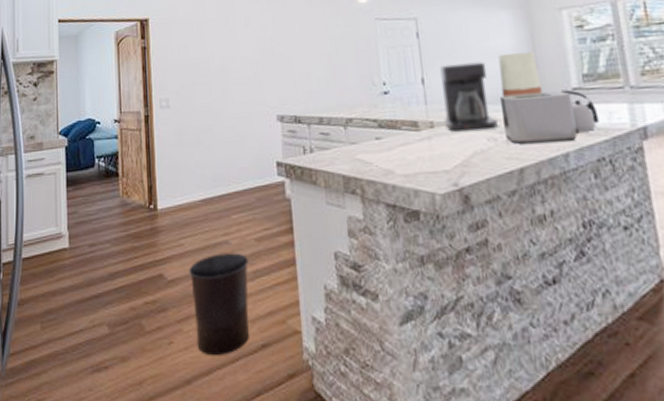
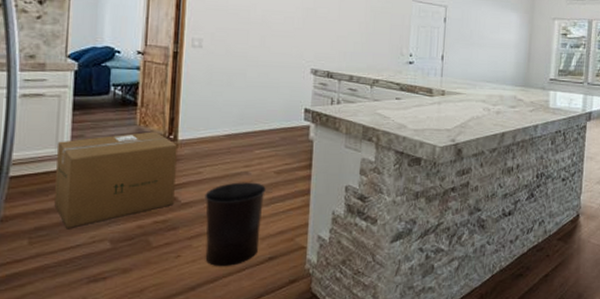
box: none [58,202,161,313] -> present [54,131,178,229]
coffee maker: present [440,61,498,132] -> none [454,47,493,102]
vase: present [498,51,543,98] -> none [500,46,530,80]
toaster: present [500,91,580,145] -> none [497,78,549,116]
kettle: present [560,89,600,132] -> none [541,79,563,111]

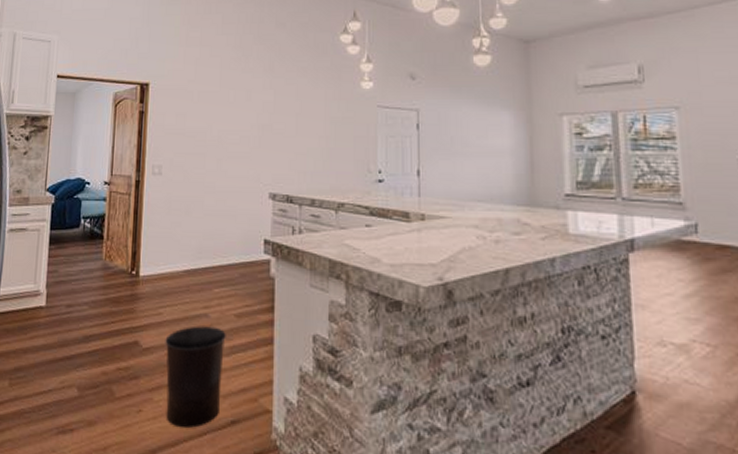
box: present [54,131,178,229] -> none [31,267,139,372]

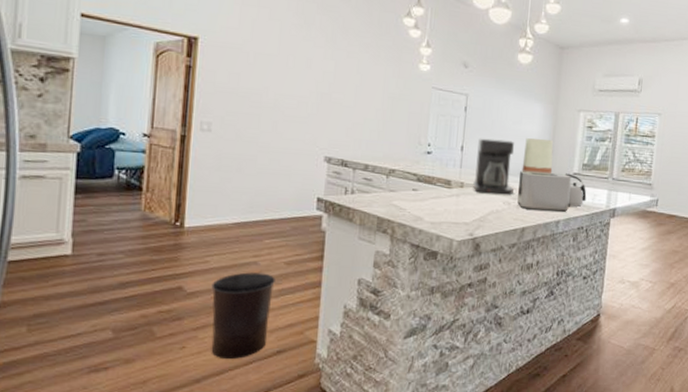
coffee maker: none [436,159,488,227] -> present [473,138,515,195]
vase: none [494,153,536,198] -> present [522,137,554,174]
toaster: none [494,195,569,246] -> present [517,171,572,212]
kettle: none [553,195,589,238] -> present [564,173,587,206]

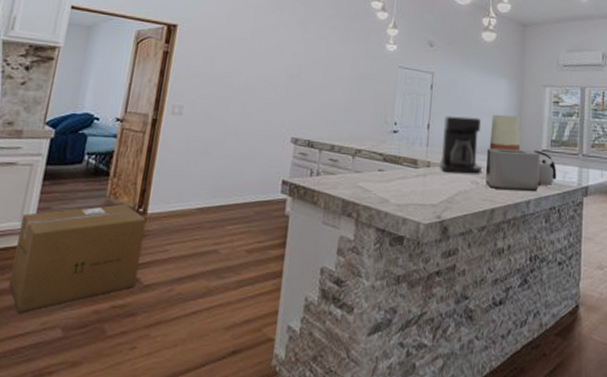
box: none [54,218,184,317] -> present [9,204,146,314]
waste bin: present [211,272,275,359] -> none [162,261,235,361]

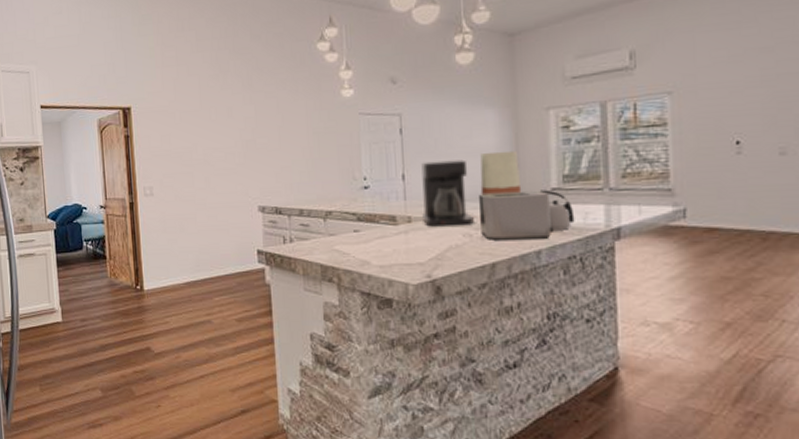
box: present [9,204,146,314] -> none [50,283,148,378]

